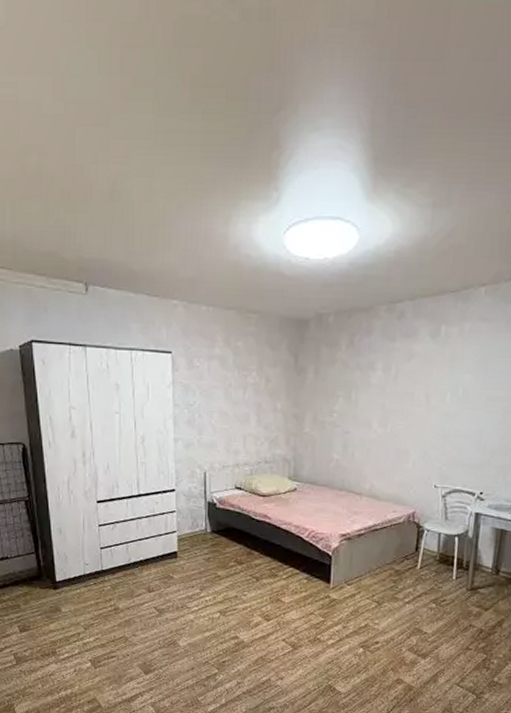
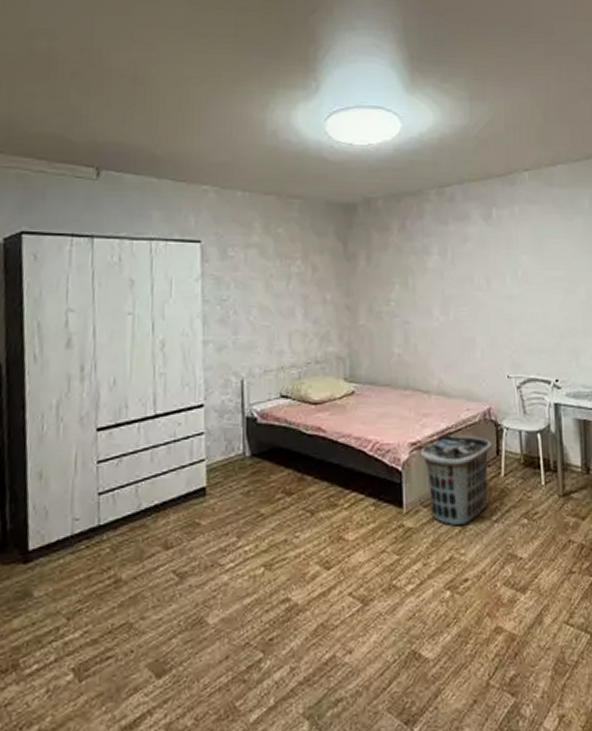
clothes hamper: none [347,530,413,603] -> present [418,434,492,526]

